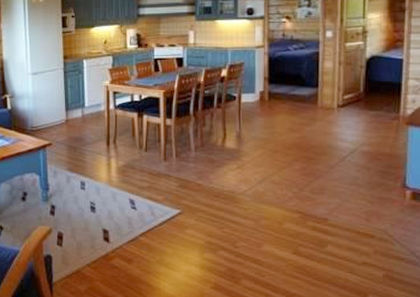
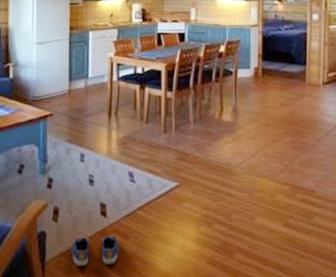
shoe: none [75,259,124,288] -> present [70,235,120,267]

